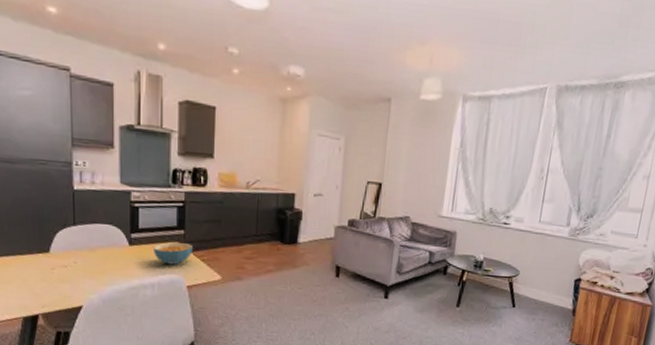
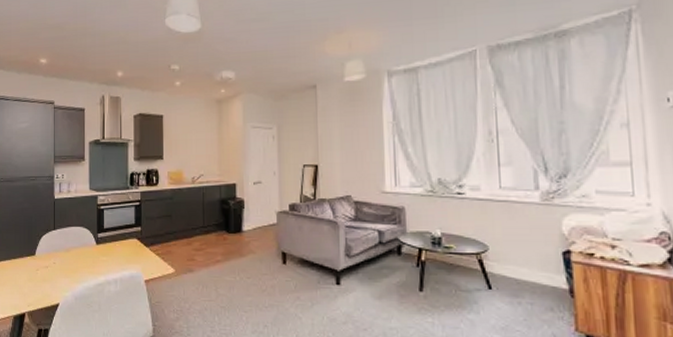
cereal bowl: present [154,242,194,265] -> none [116,238,149,261]

